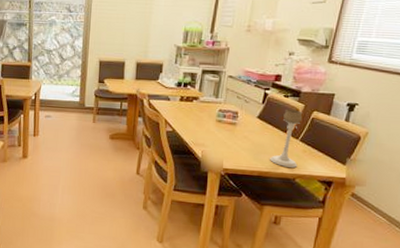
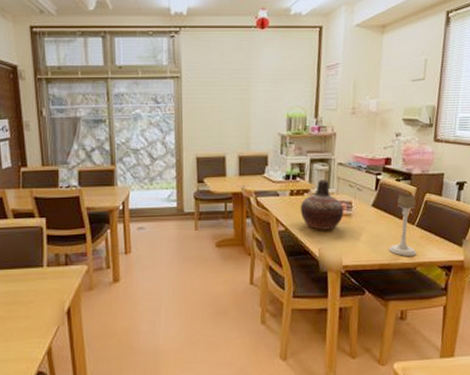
vase: none [188,89,230,135] -> present [300,180,344,230]

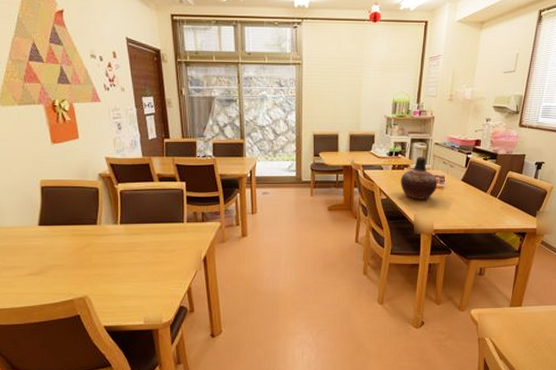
candle holder: present [389,193,417,256] -> none [474,170,500,223]

